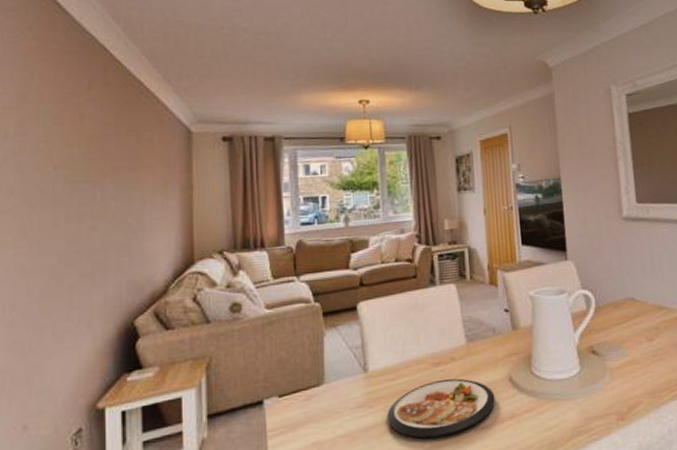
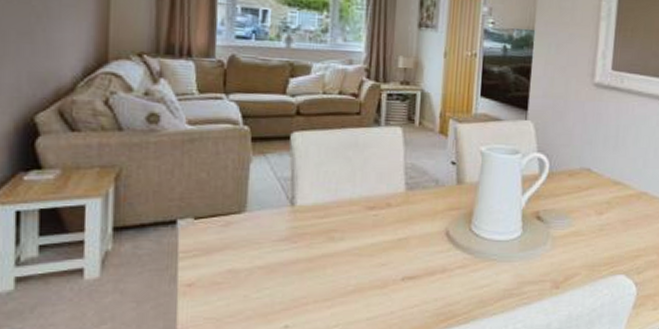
dish: present [387,378,495,439] -> none [310,225,428,281]

